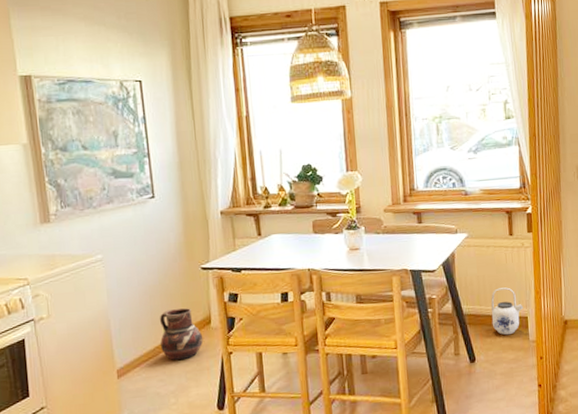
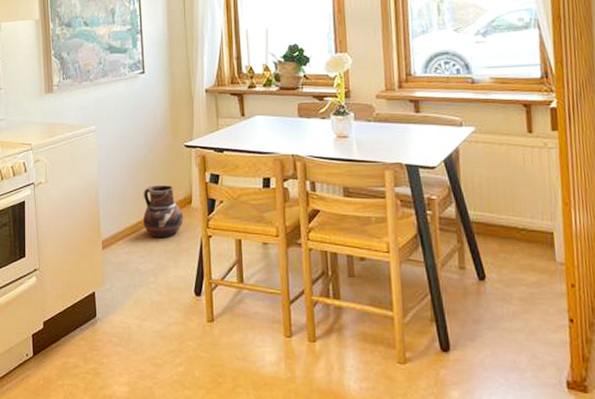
teapot: present [491,287,524,335] -> none [505,194,548,252]

